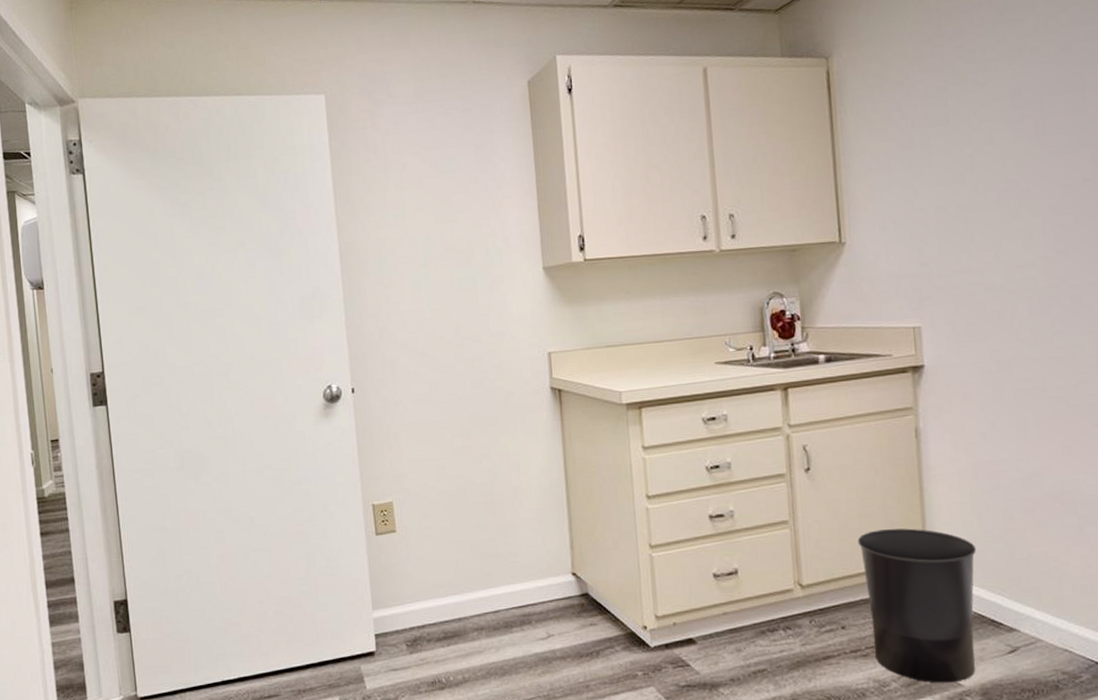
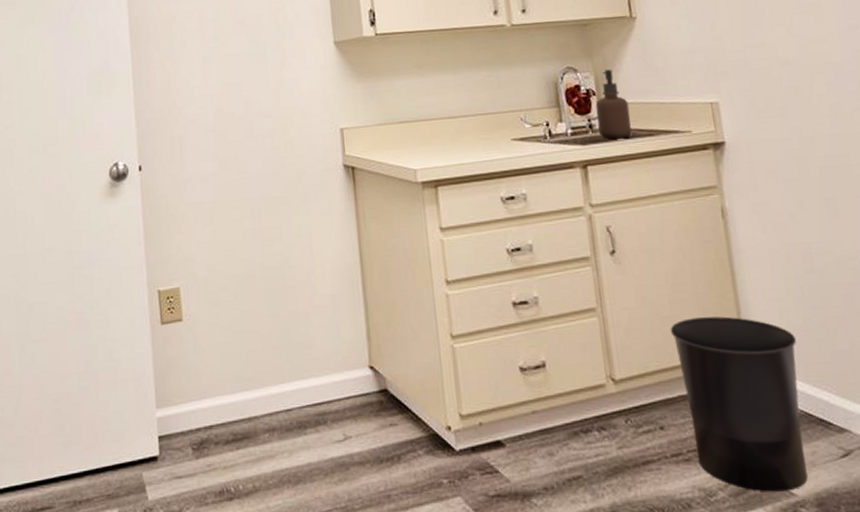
soap dispenser: none [799,294,834,363] -> present [595,69,632,139]

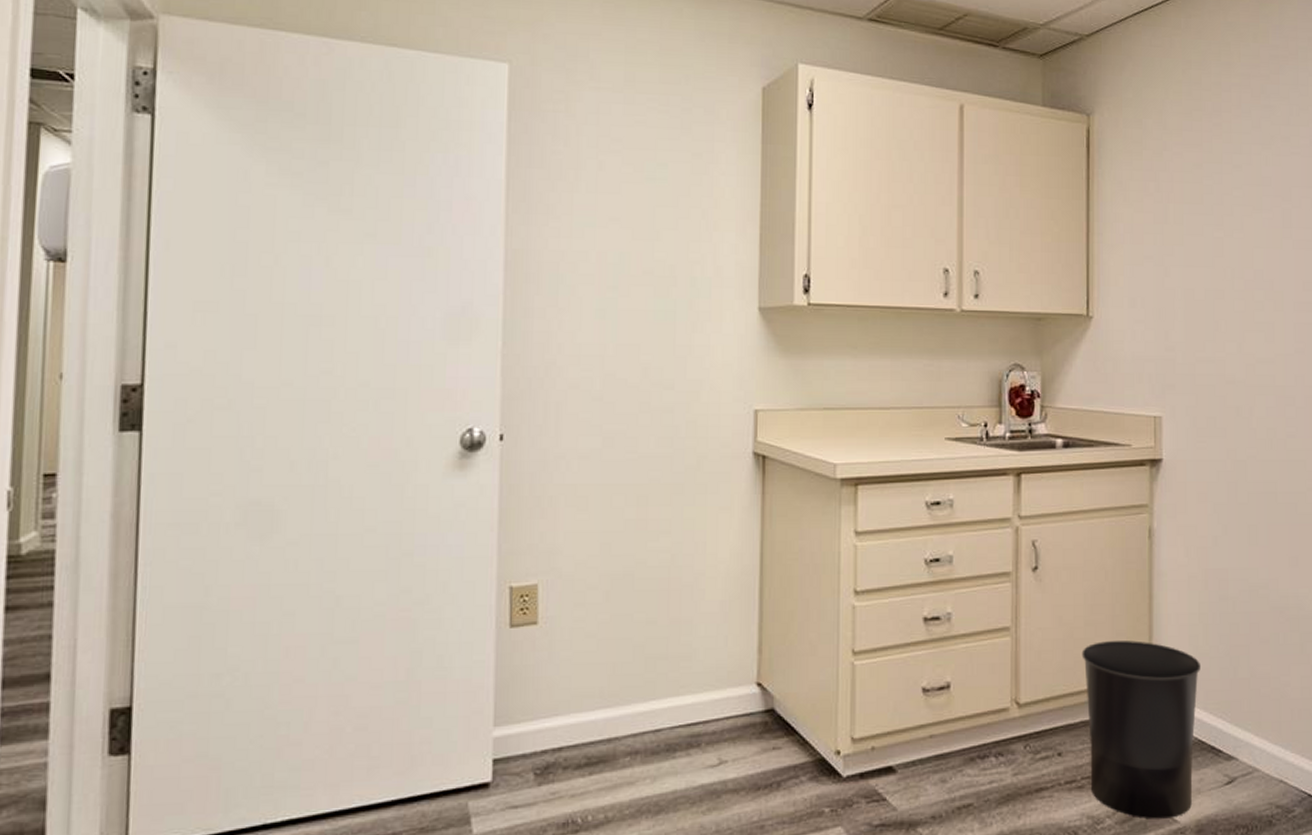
soap dispenser: present [595,69,632,139] -> none [1038,371,1073,447]

